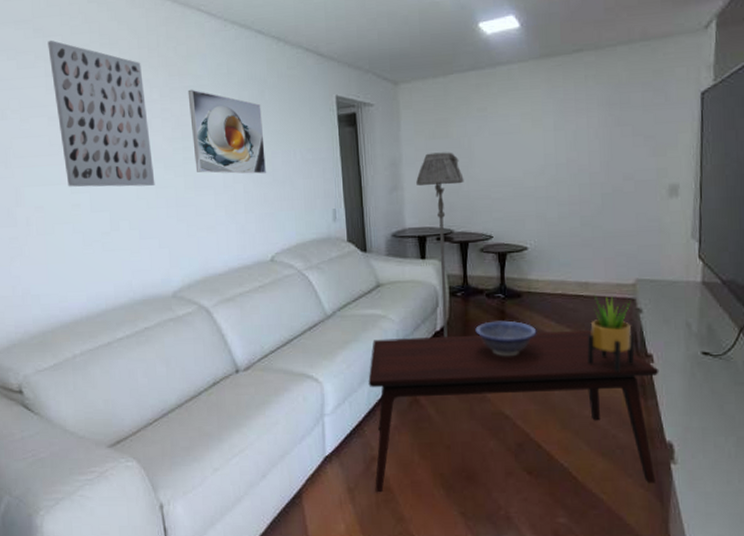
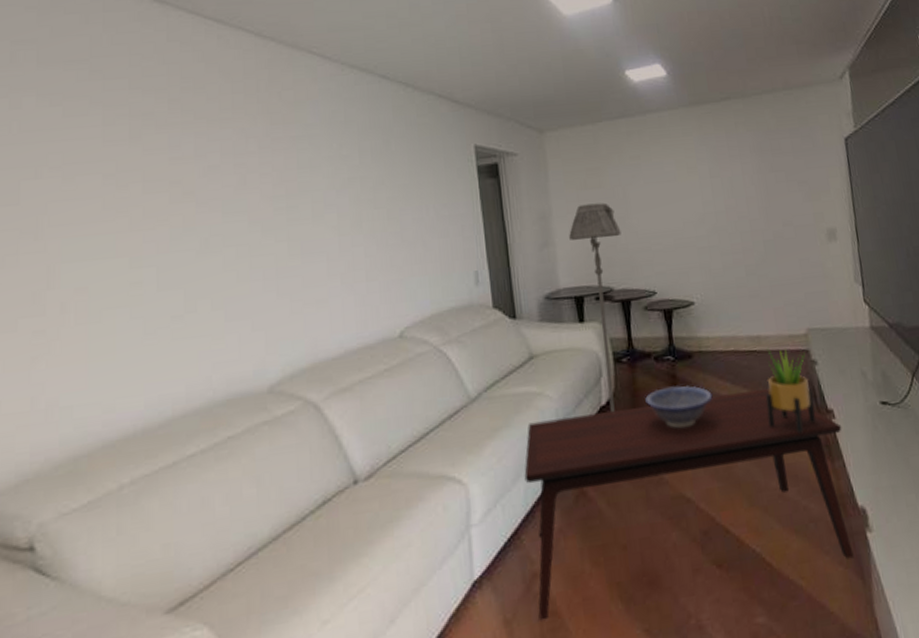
wall art: present [47,40,155,187] -> none [109,83,249,260]
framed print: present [187,89,266,175] -> none [294,139,393,236]

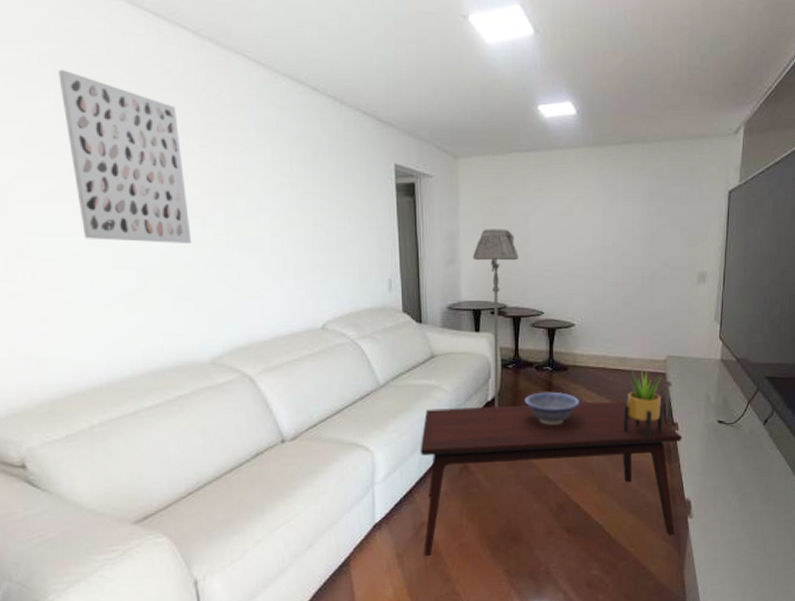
wall art: none [109,83,249,260] -> present [58,69,192,243]

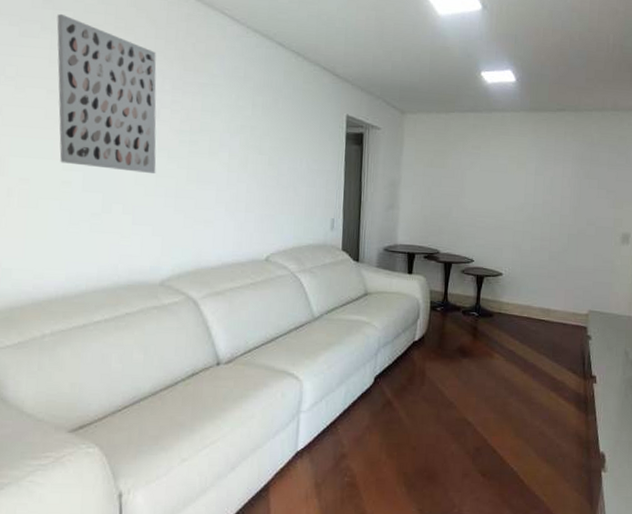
coffee table: present [420,401,683,557] -> none [341,344,600,489]
floor lamp: present [473,229,519,408] -> none [411,179,454,348]
decorative bowl: present [524,391,580,425] -> none [449,336,503,368]
potted plant: present [623,369,663,439] -> none [543,320,583,390]

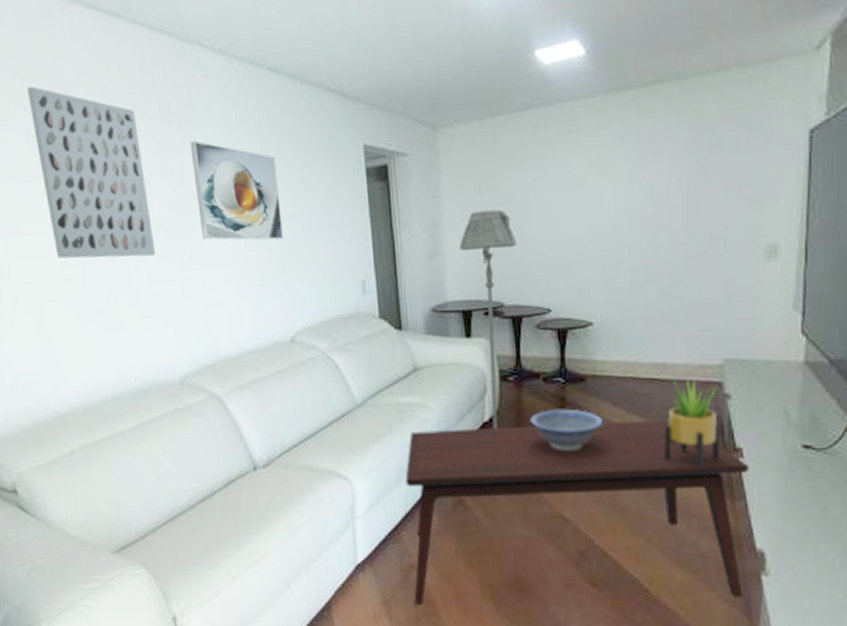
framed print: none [200,86,274,178] -> present [189,140,283,240]
coffee table: none [341,344,600,489] -> present [405,420,750,606]
floor lamp: none [411,179,454,348] -> present [460,209,517,430]
decorative bowl: none [449,336,503,368] -> present [530,409,604,450]
potted plant: none [543,320,583,390] -> present [663,377,721,469]

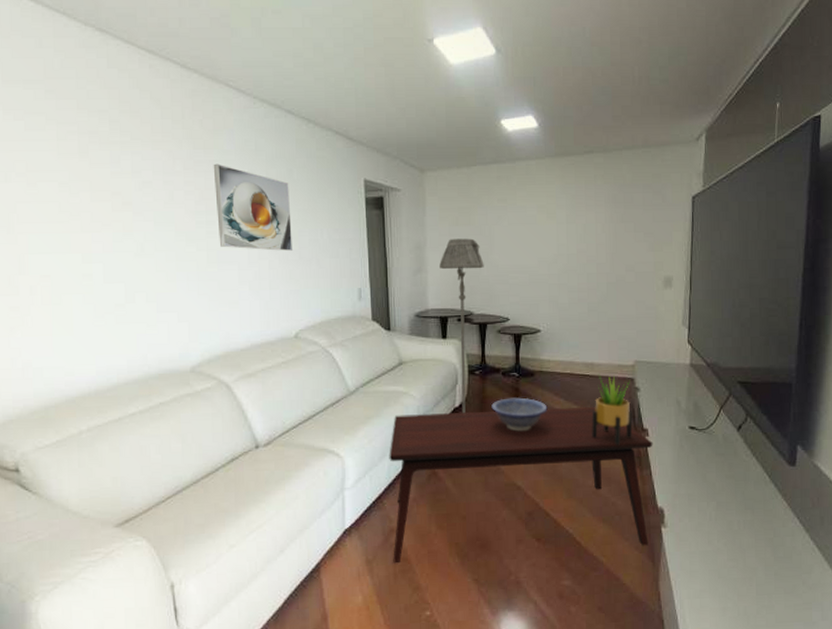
wall art: present [27,86,156,259] -> none [61,102,176,259]

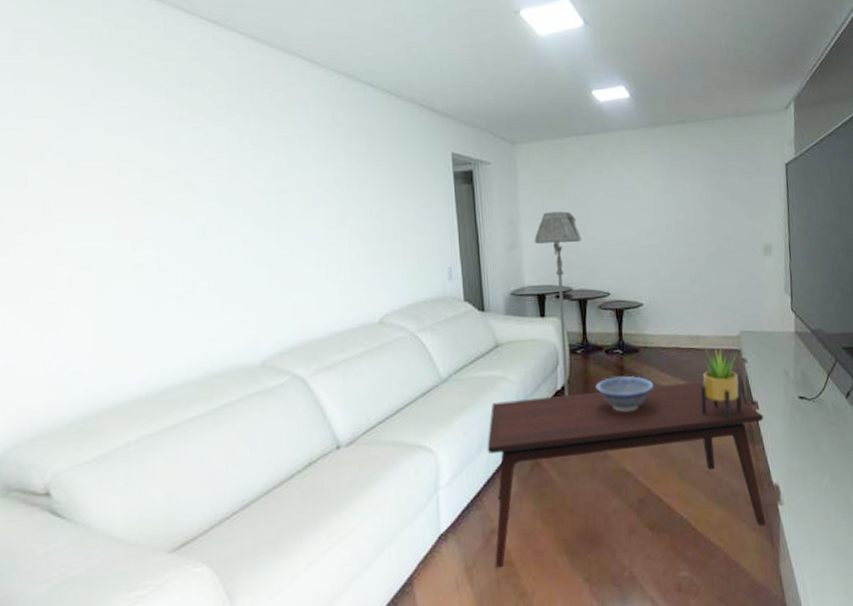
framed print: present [213,163,292,252] -> none [285,139,375,231]

